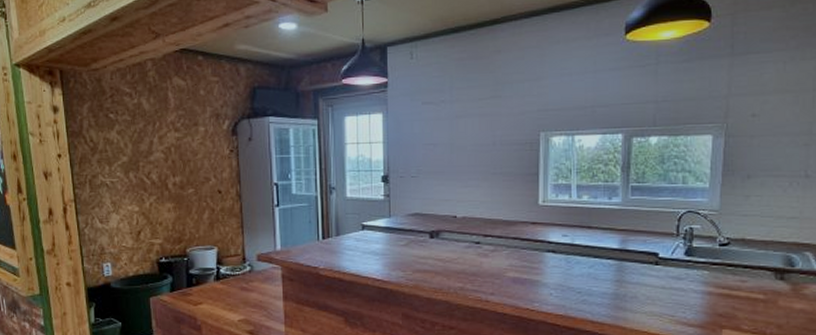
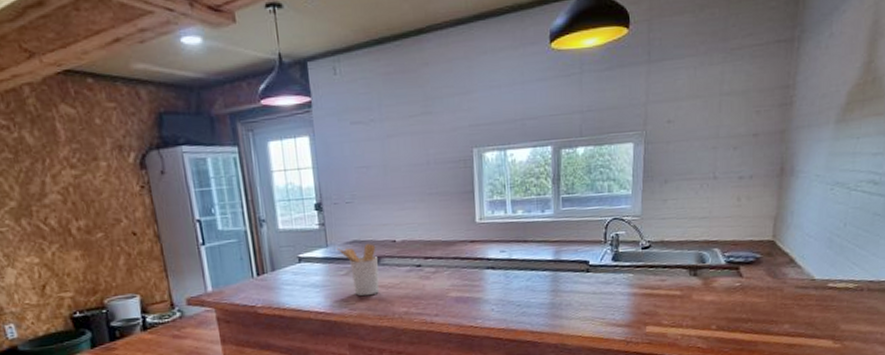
utensil holder: none [399,216,438,268] -> present [337,243,380,297]

